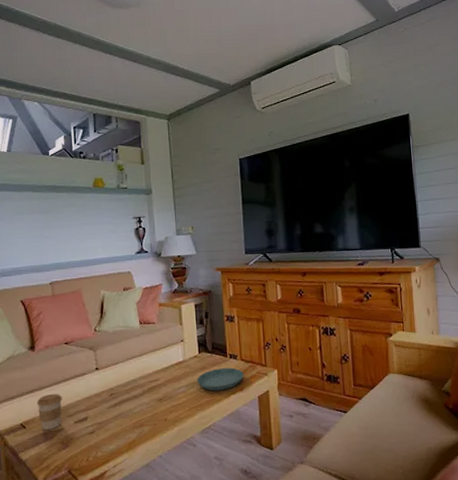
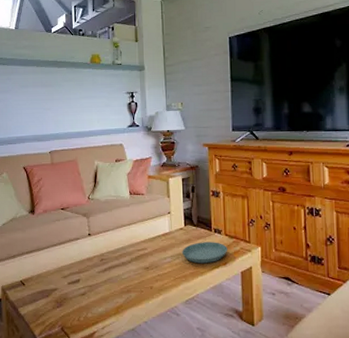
coffee cup: present [36,394,62,430] -> none [35,256,57,288]

